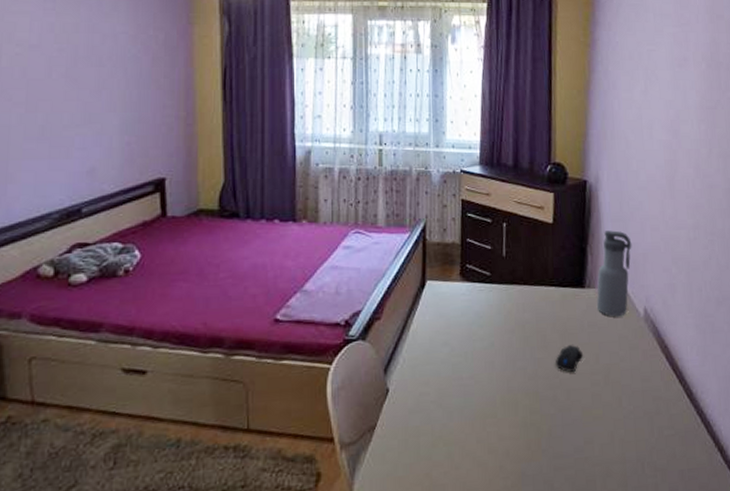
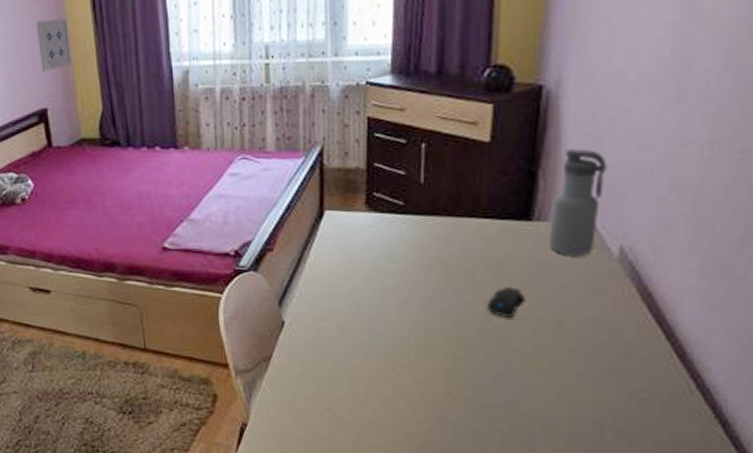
wall art: none [163,94,197,142] -> present [36,18,72,72]

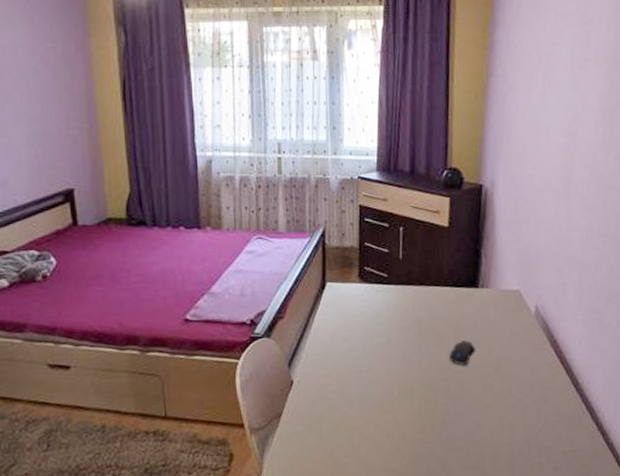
wall art: present [36,18,72,72] -> none [65,106,101,154]
water bottle: present [548,149,607,257] -> none [489,233,526,315]

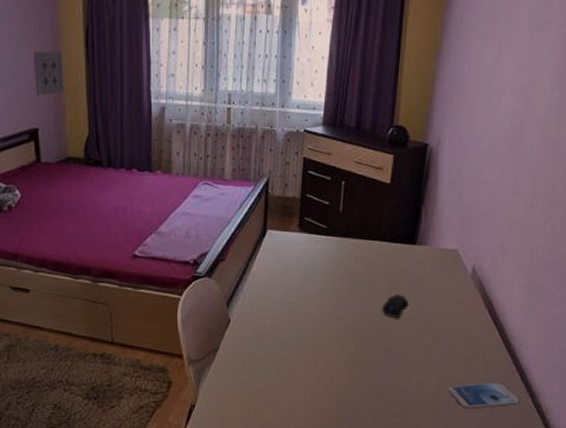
wall art: none [65,106,101,154] -> present [33,51,64,96]
smartphone: none [521,423,591,454] -> present [448,382,519,409]

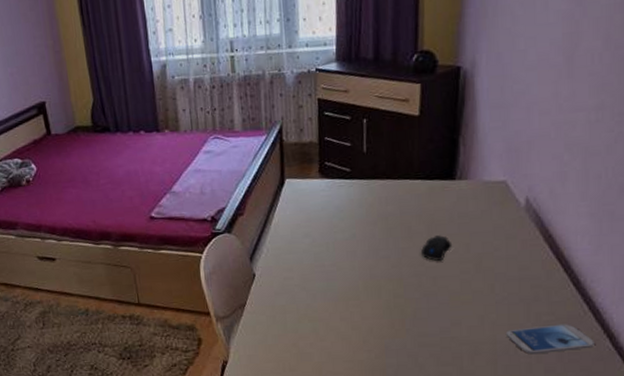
wall art: present [33,51,64,96] -> none [32,23,65,70]

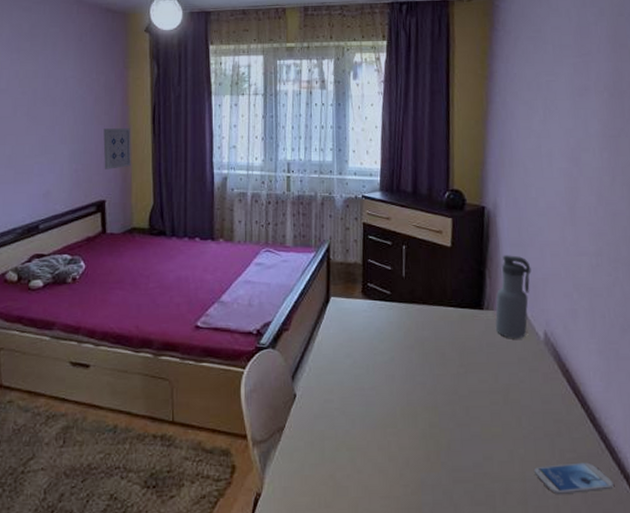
wall art: none [32,23,65,70] -> present [103,128,131,169]
computer mouse: present [421,235,453,261] -> none [454,364,483,389]
water bottle: none [468,118,514,208] -> present [495,255,531,339]

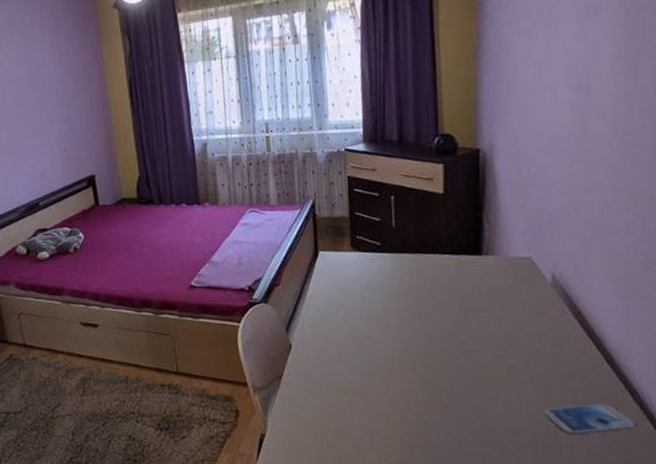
wall art: present [103,128,131,169] -> none [86,104,115,146]
water bottle: present [495,255,531,339] -> none [495,197,535,283]

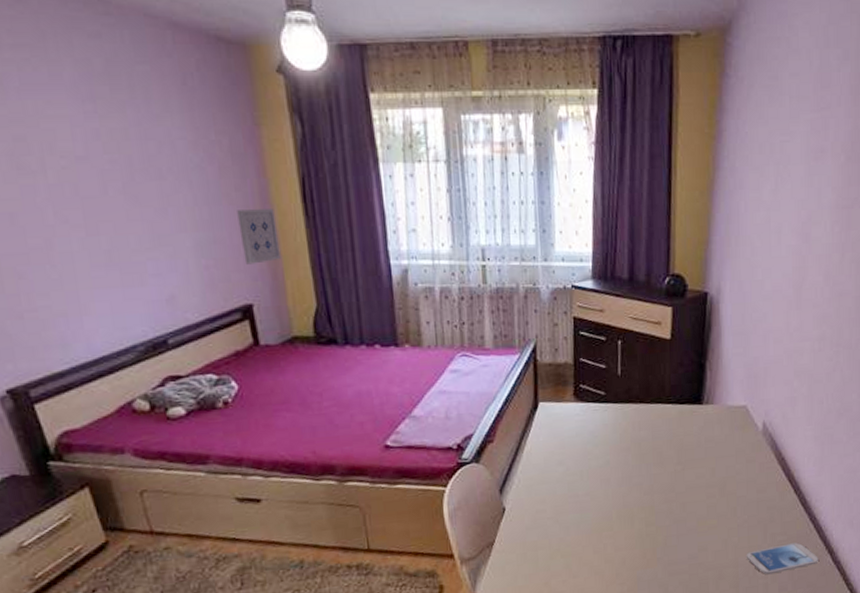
wall art: none [86,104,115,146] -> present [237,209,281,265]

